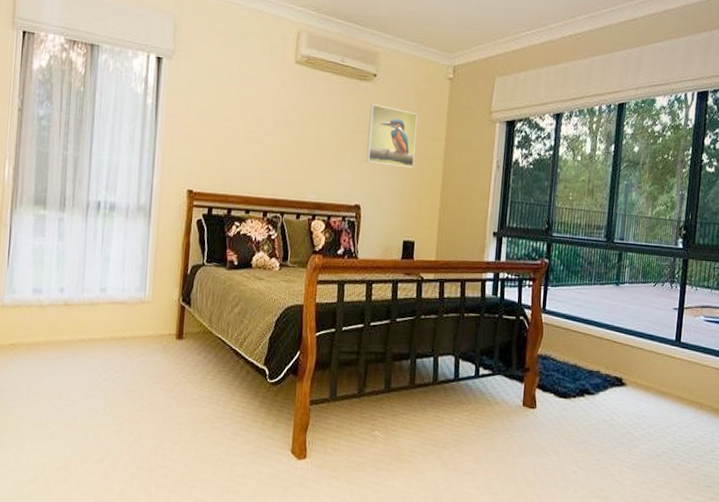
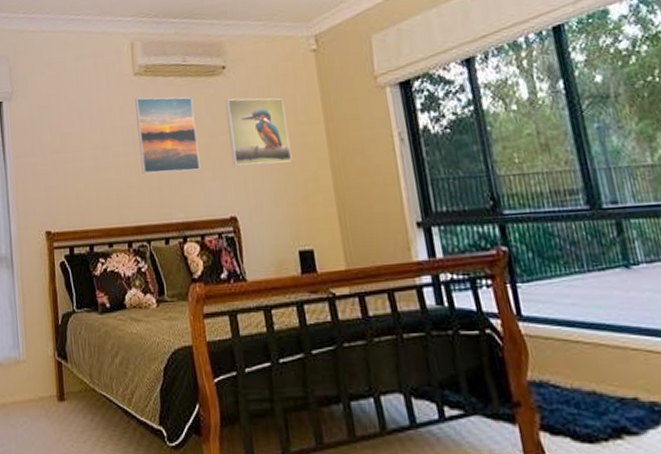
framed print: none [287,85,344,161] -> present [135,97,201,174]

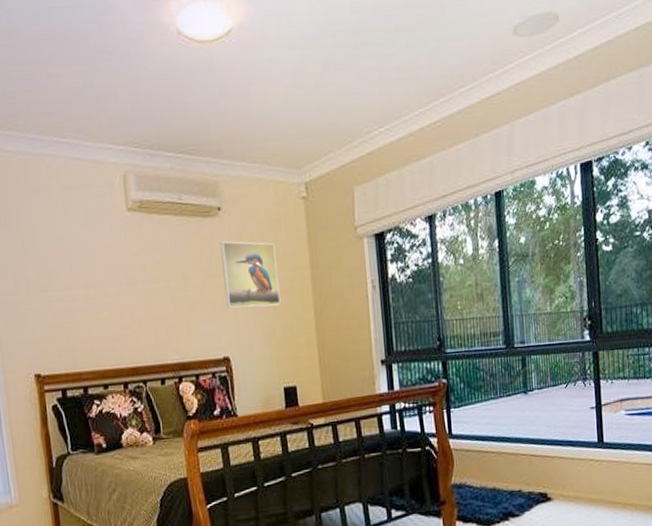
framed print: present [135,97,201,174] -> none [129,235,196,315]

